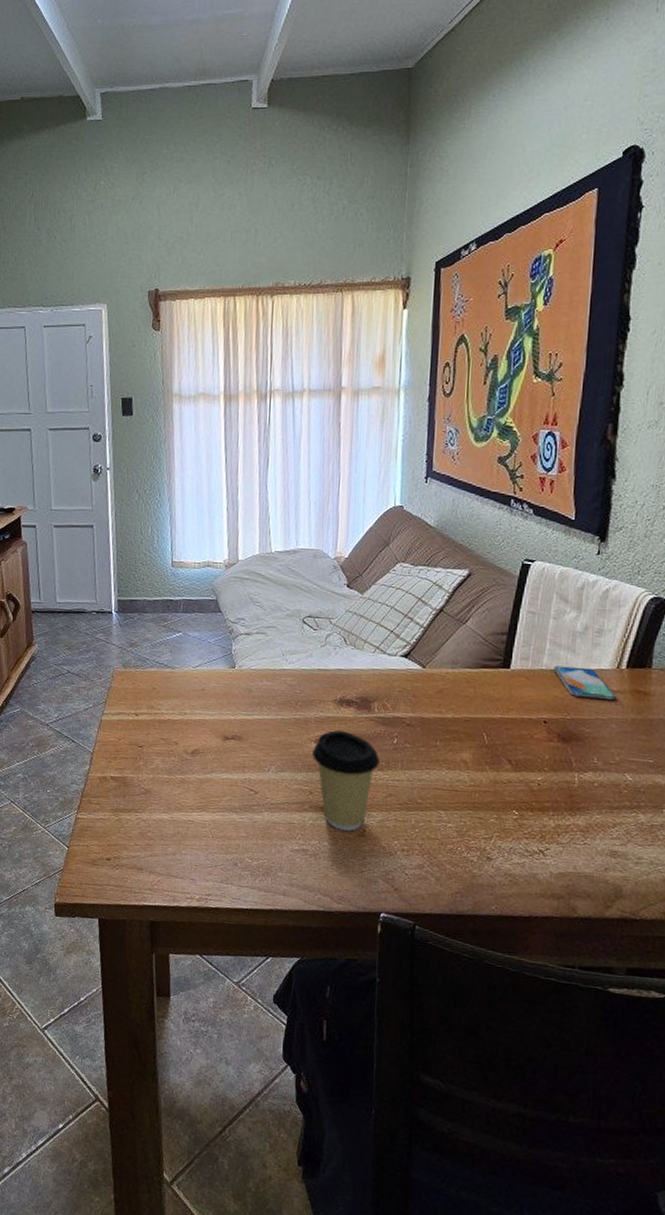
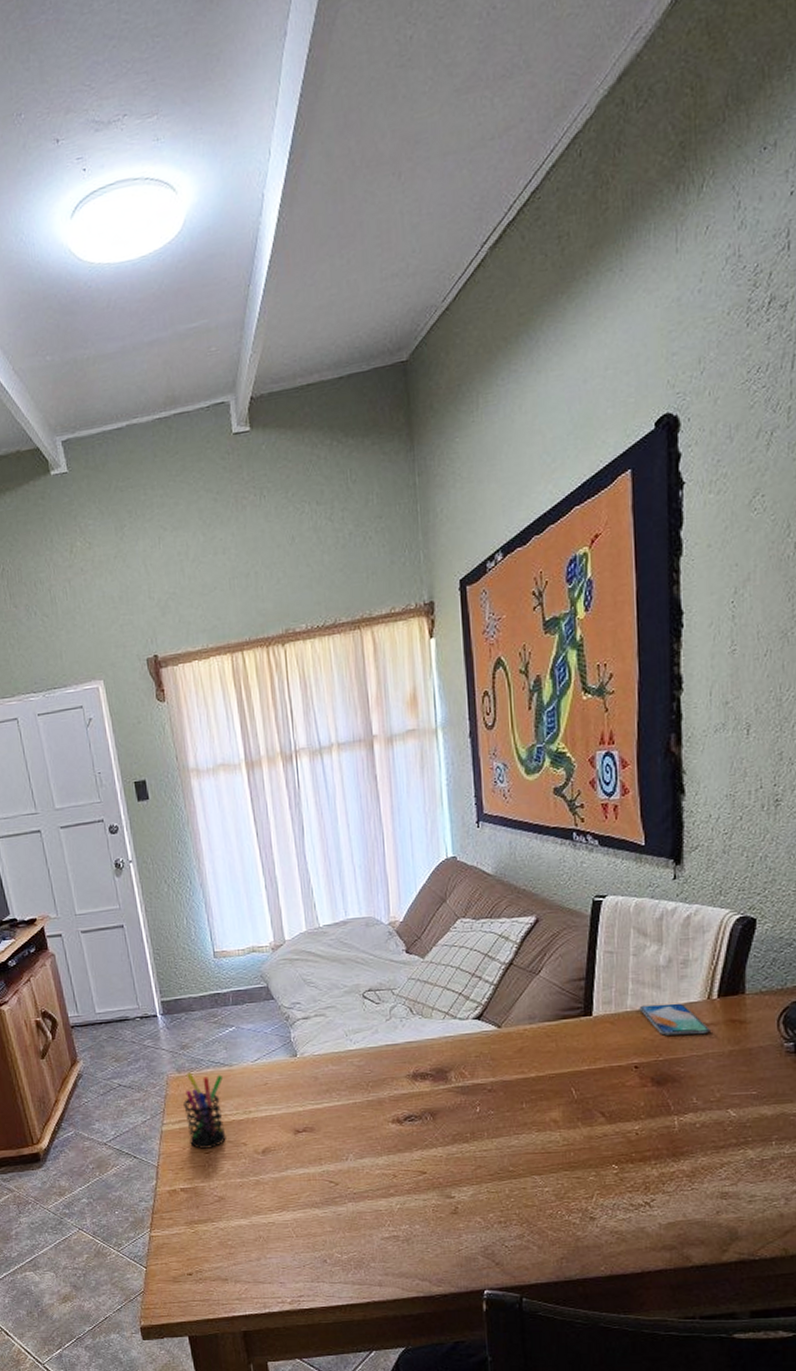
pen holder: none [125,669,165,743] -> present [183,1072,226,1149]
coffee cup: present [312,730,380,831] -> none [391,1106,464,1211]

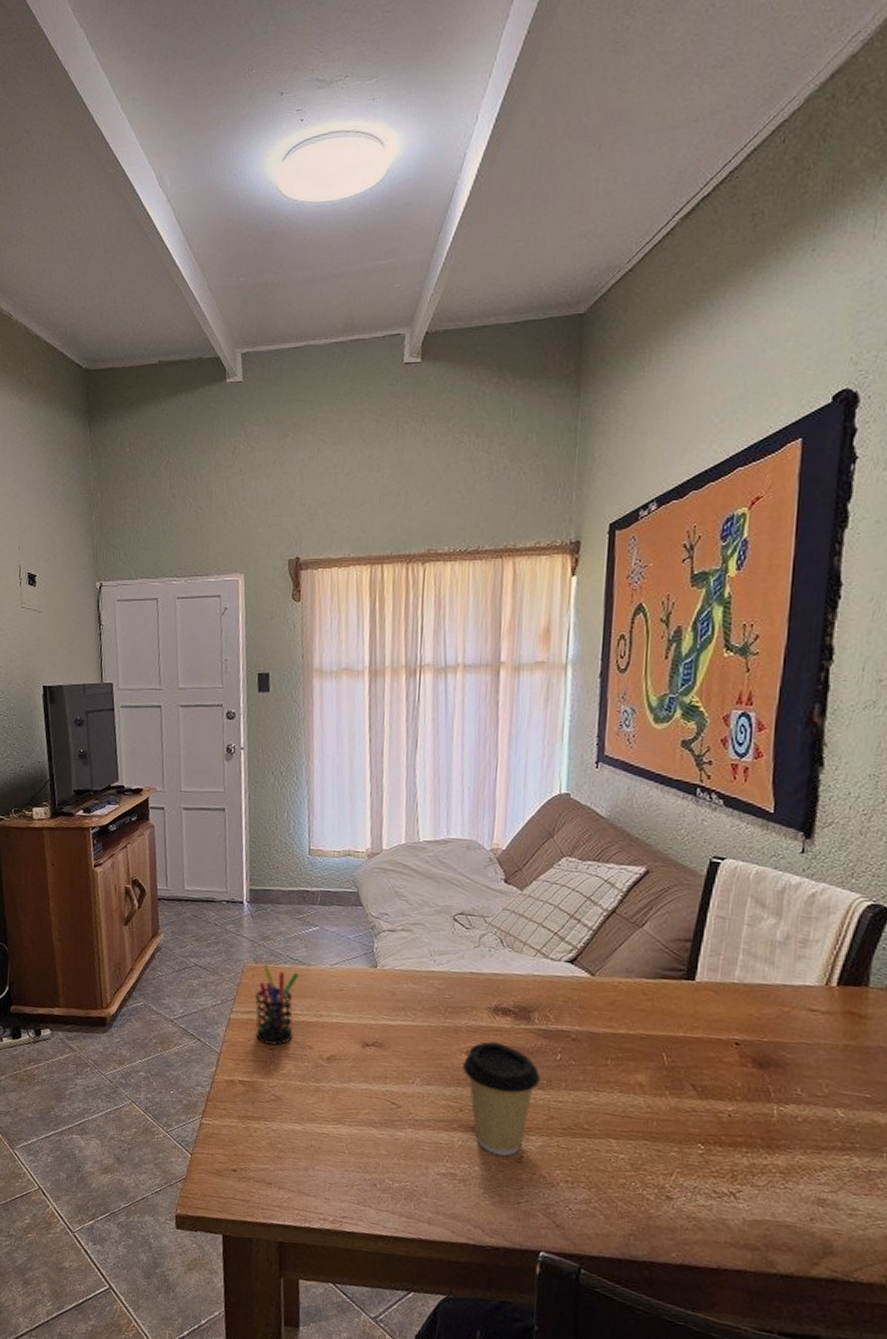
coffee cup: none [391,1106,464,1211] -> present [463,1041,540,1156]
smartphone: present [639,1003,710,1036] -> none [747,979,825,1023]

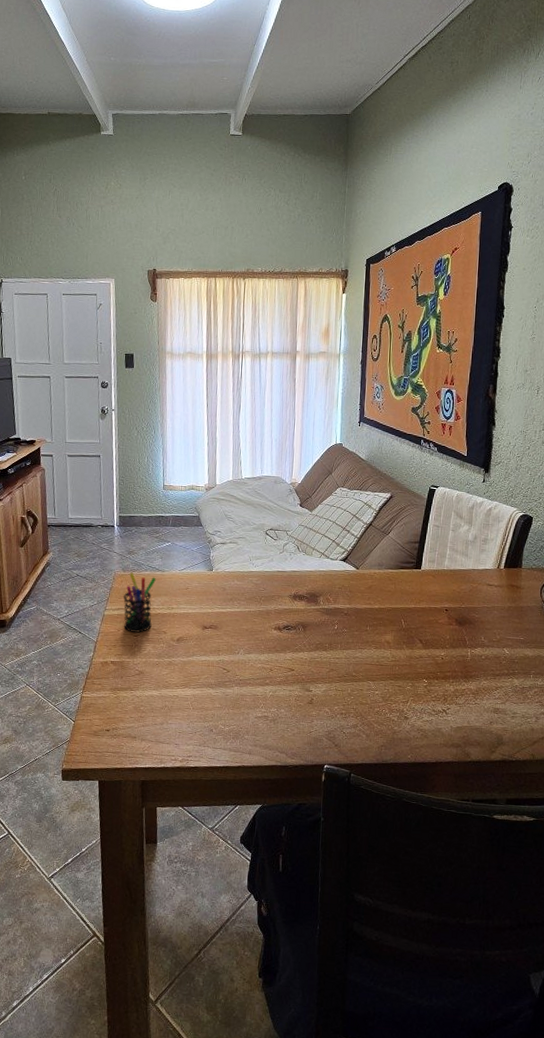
coffee cup: present [463,1041,540,1156] -> none [272,619,324,700]

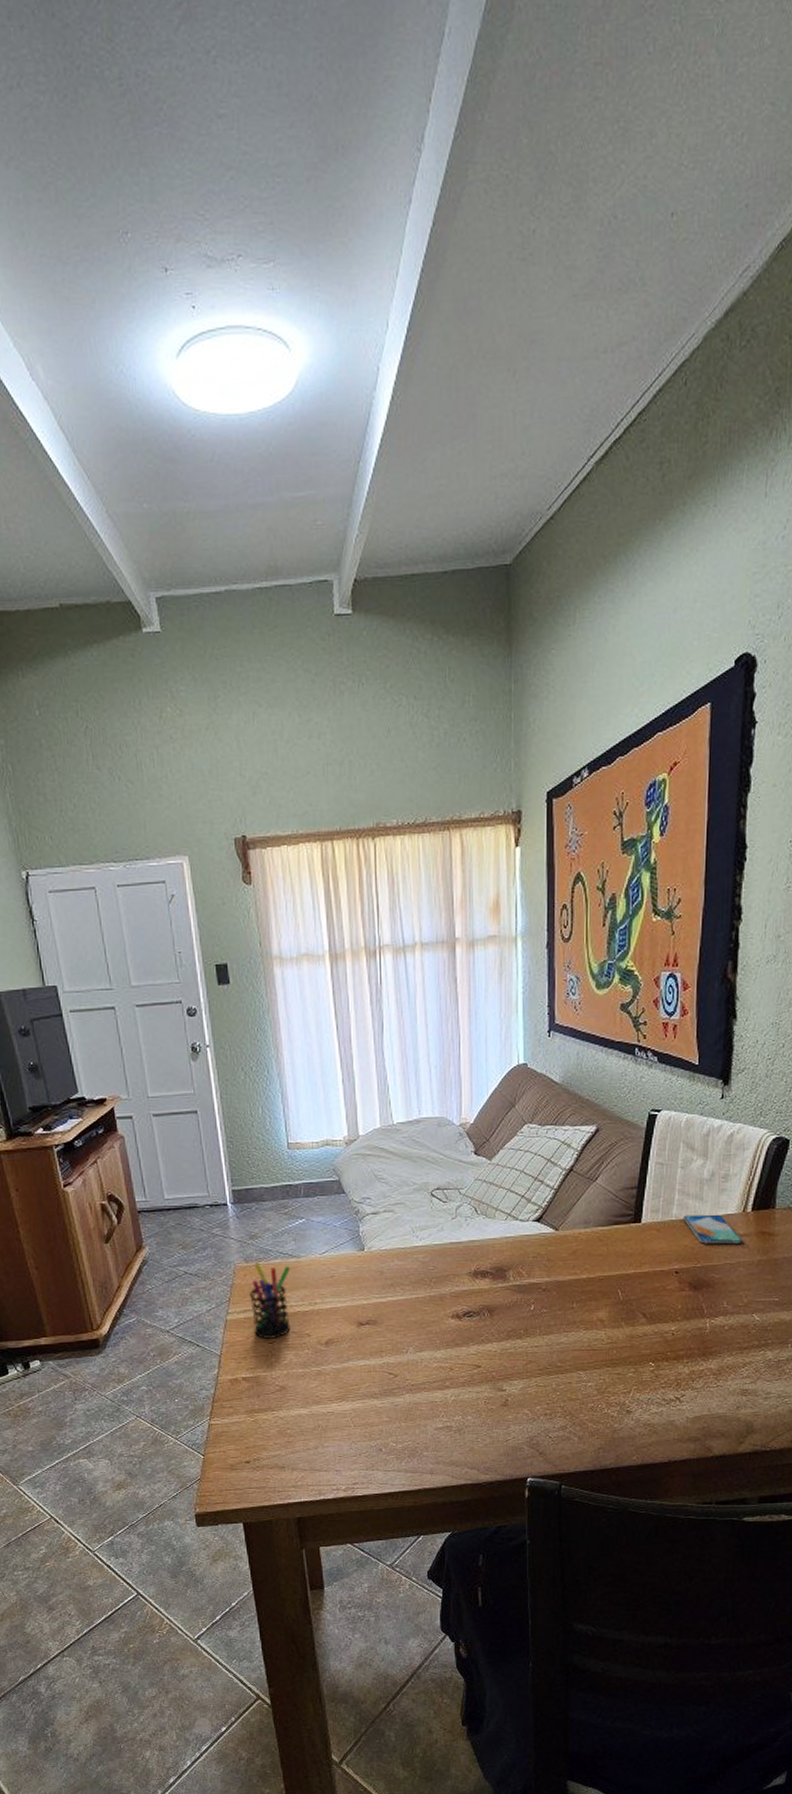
smartphone: none [452,566,497,593] -> present [683,1214,743,1245]

